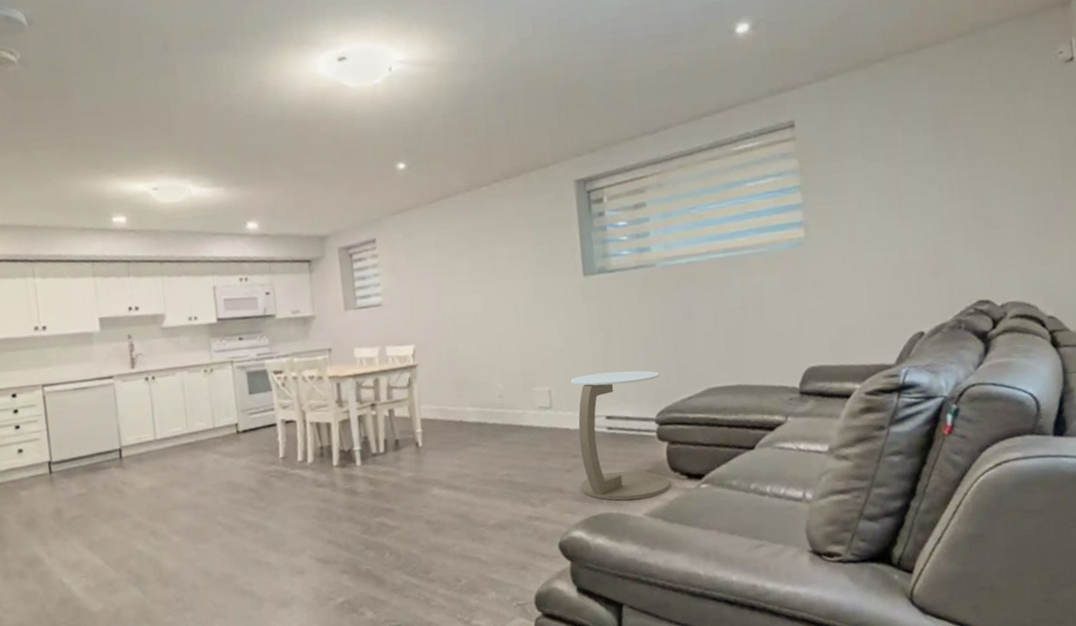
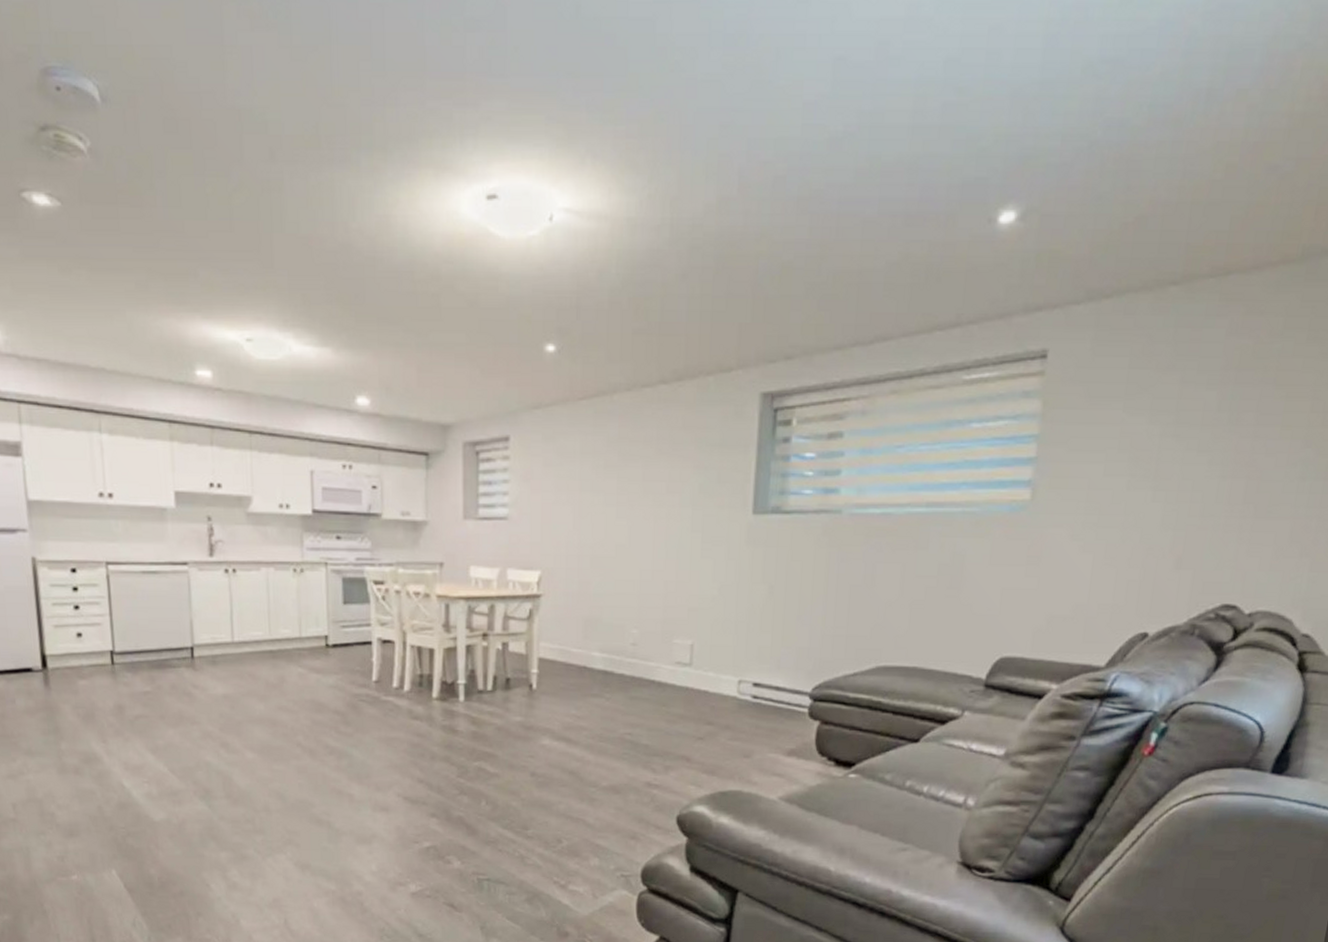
side table: present [570,370,670,501] -> none [711,631,824,781]

